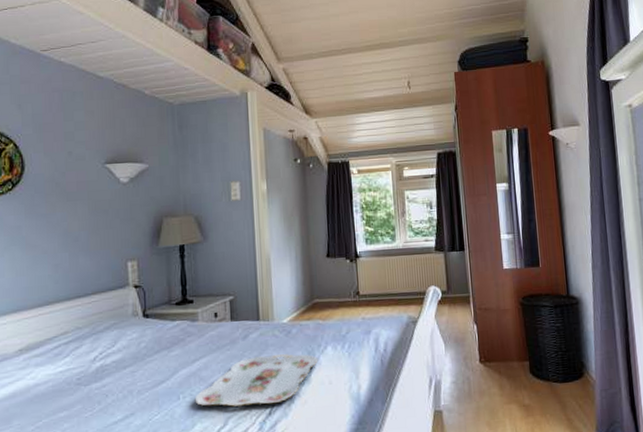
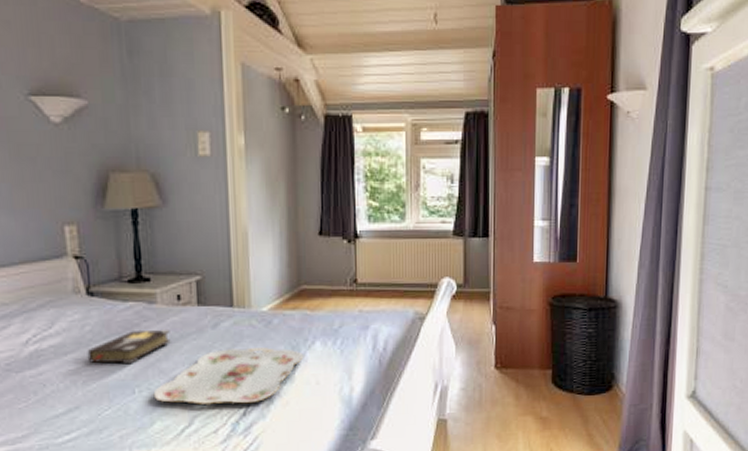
hardback book: none [142,342,209,374] -> present [87,329,171,363]

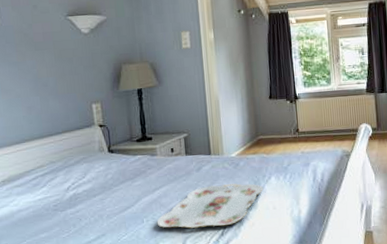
hardback book: present [87,329,171,363] -> none [109,173,168,201]

